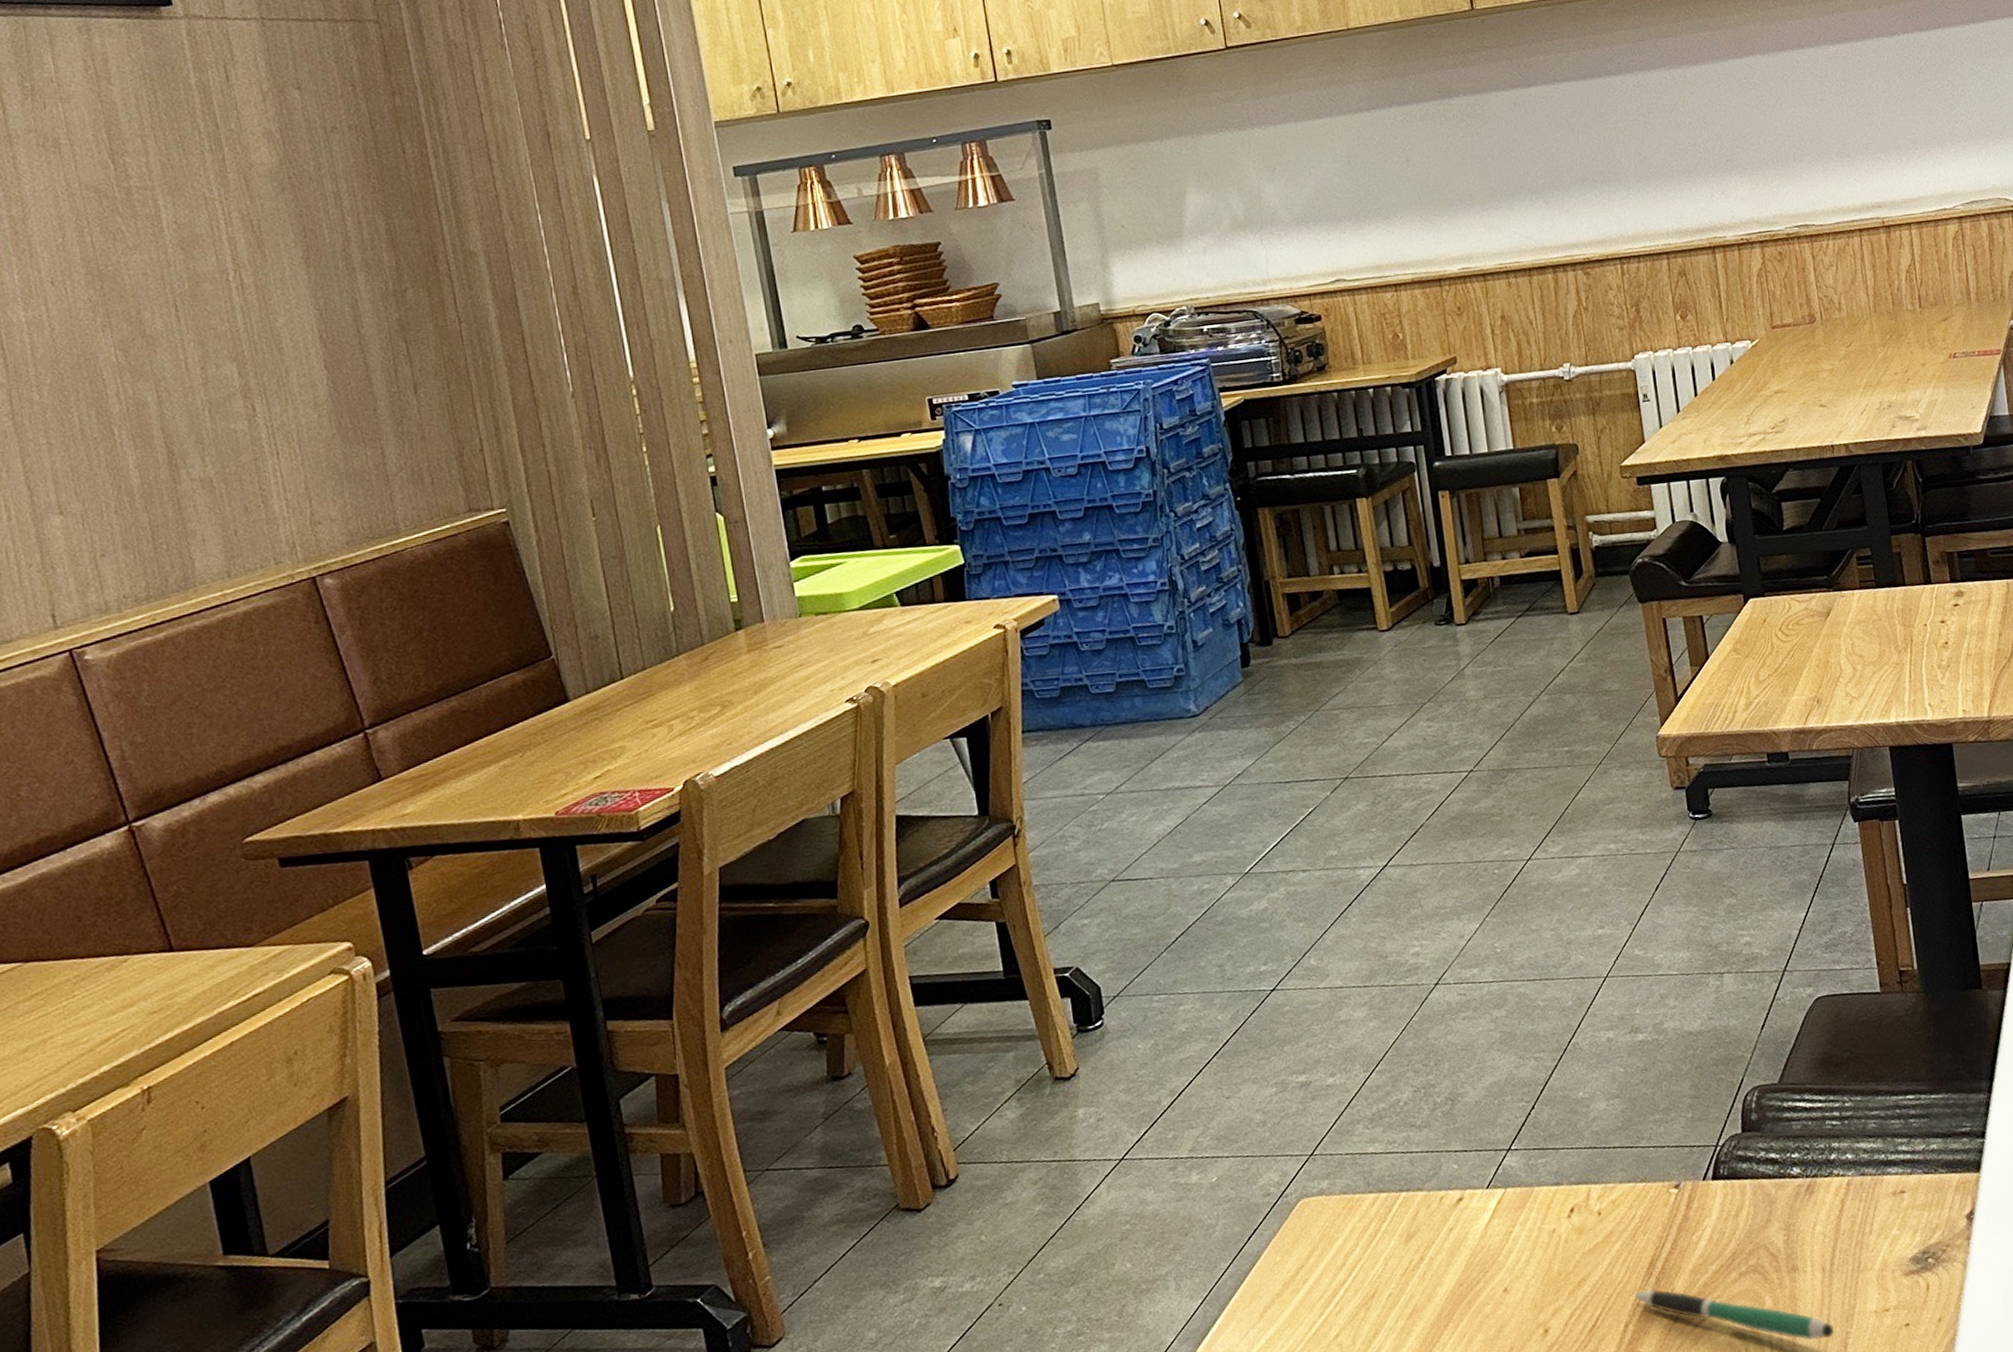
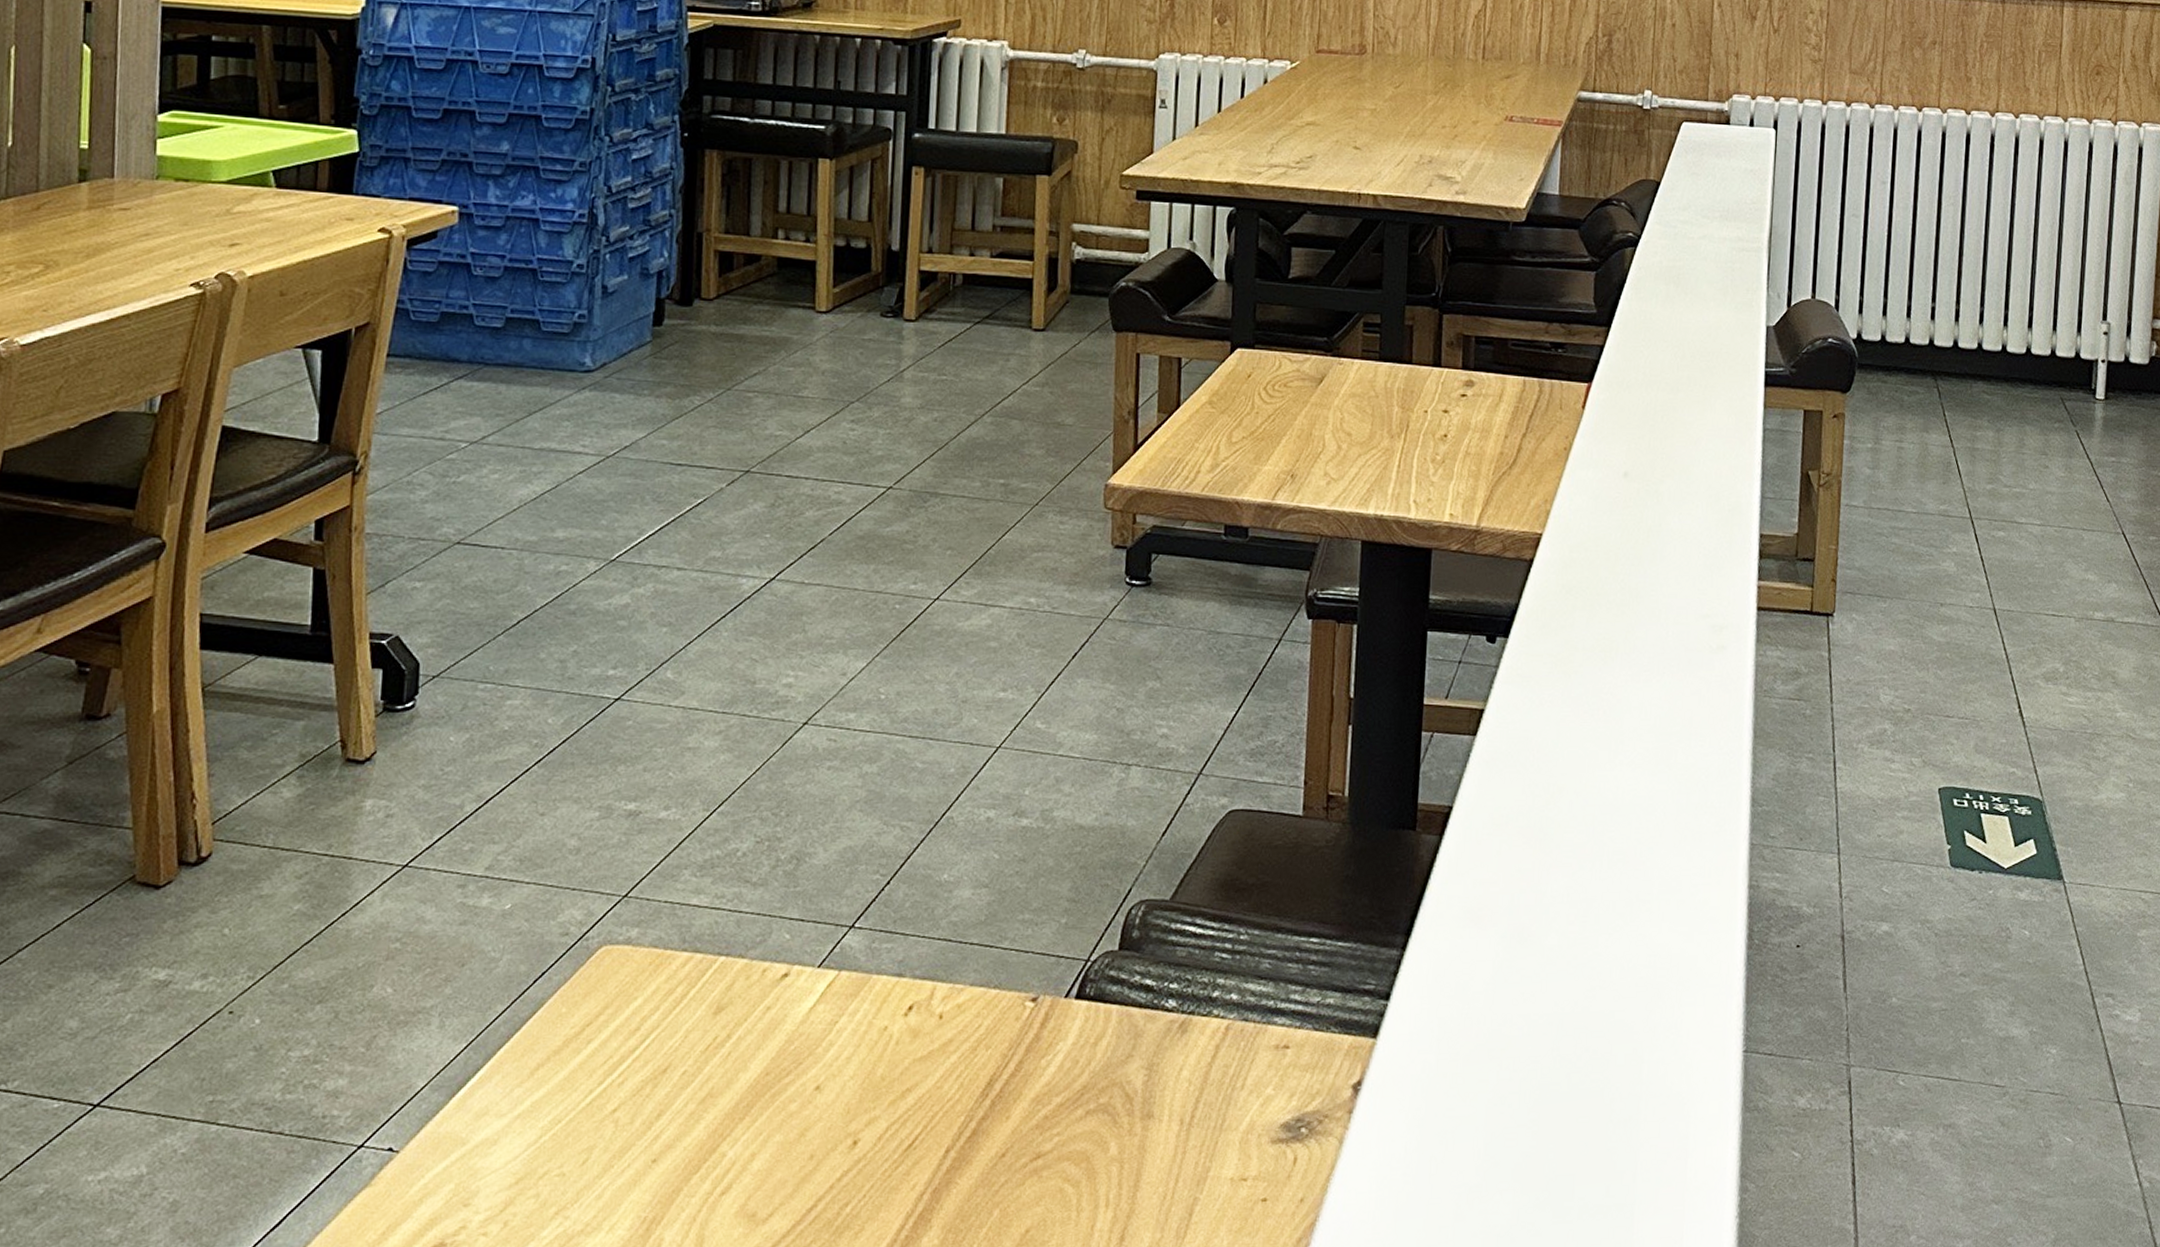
pen: present [1634,1288,1835,1341] -> none [962,1113,1182,1202]

